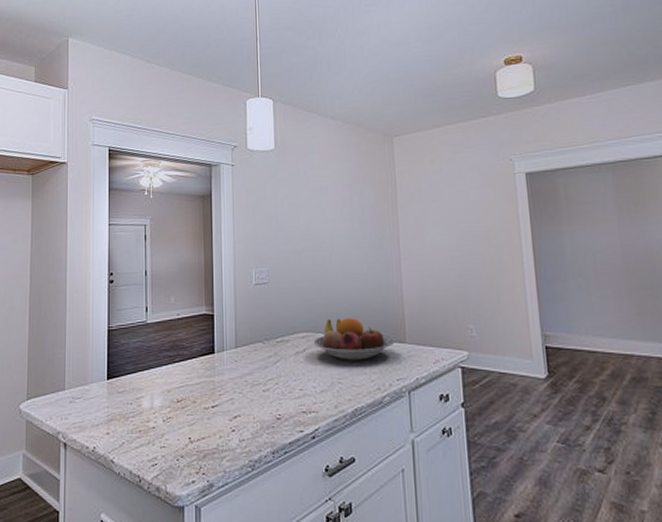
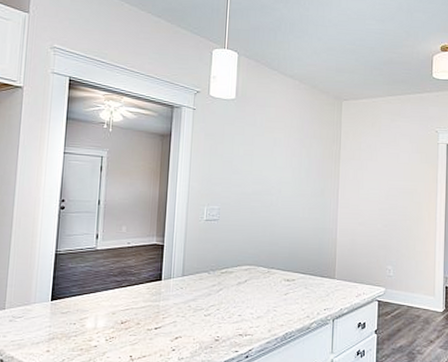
fruit bowl: present [313,318,395,361] -> none [255,255,326,292]

